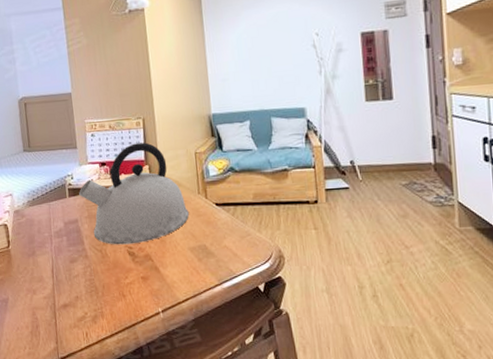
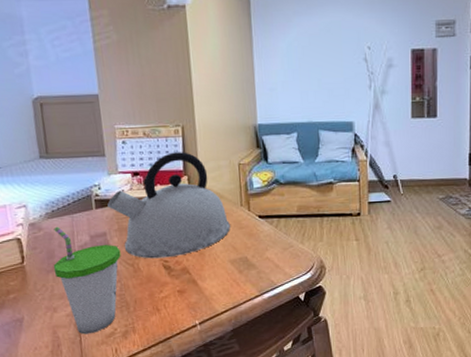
cup: none [33,213,91,317] -> present [53,226,121,335]

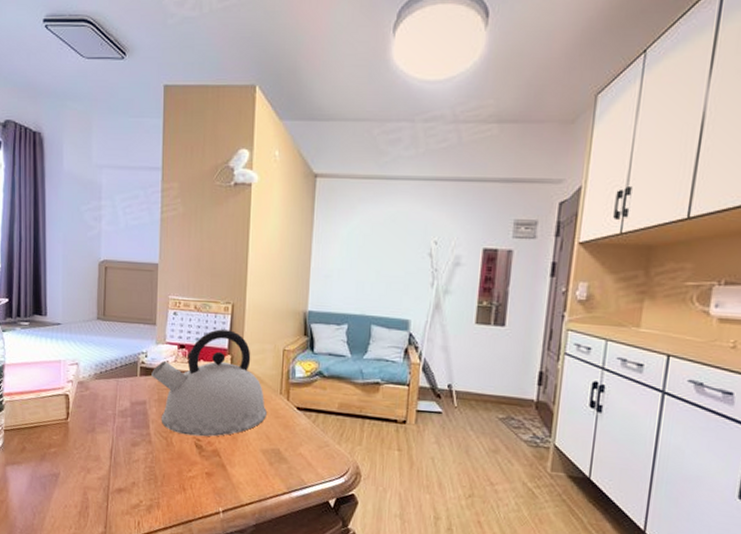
cup: present [53,226,121,335] -> none [93,388,157,502]

